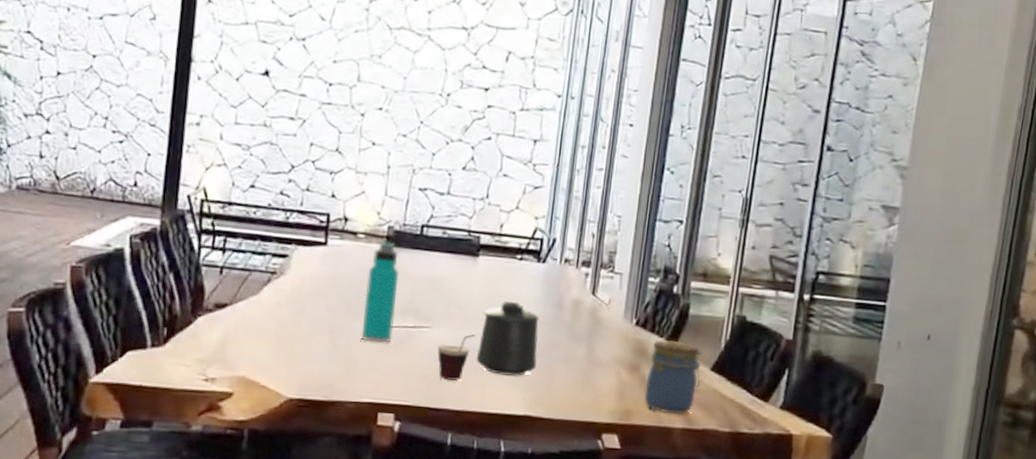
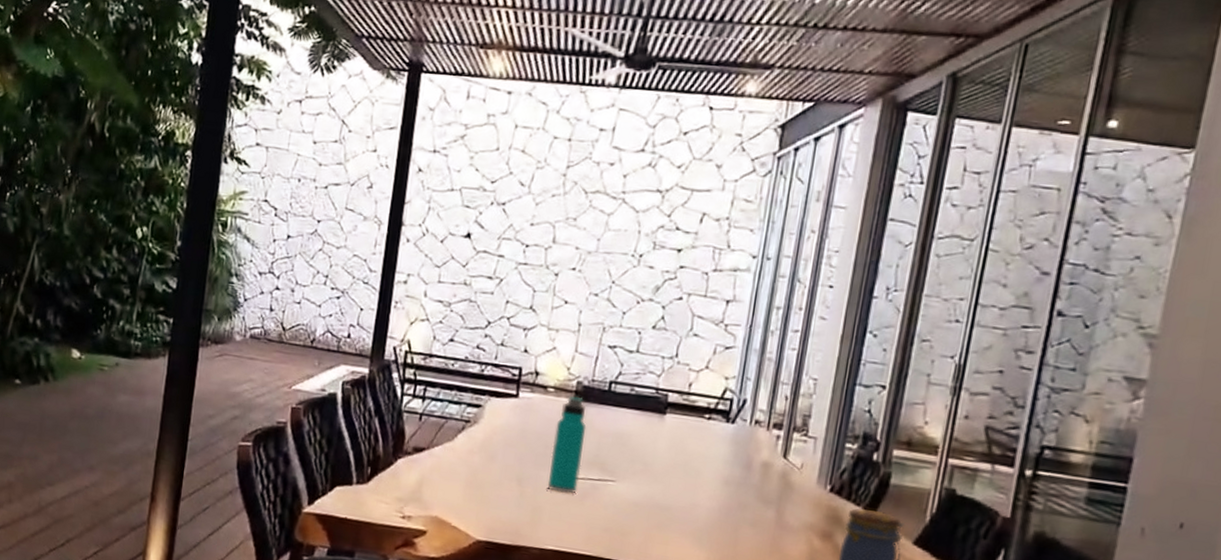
cup: present [437,334,476,381] -> none [621,490,660,535]
mug: present [476,301,540,376] -> none [659,460,727,535]

